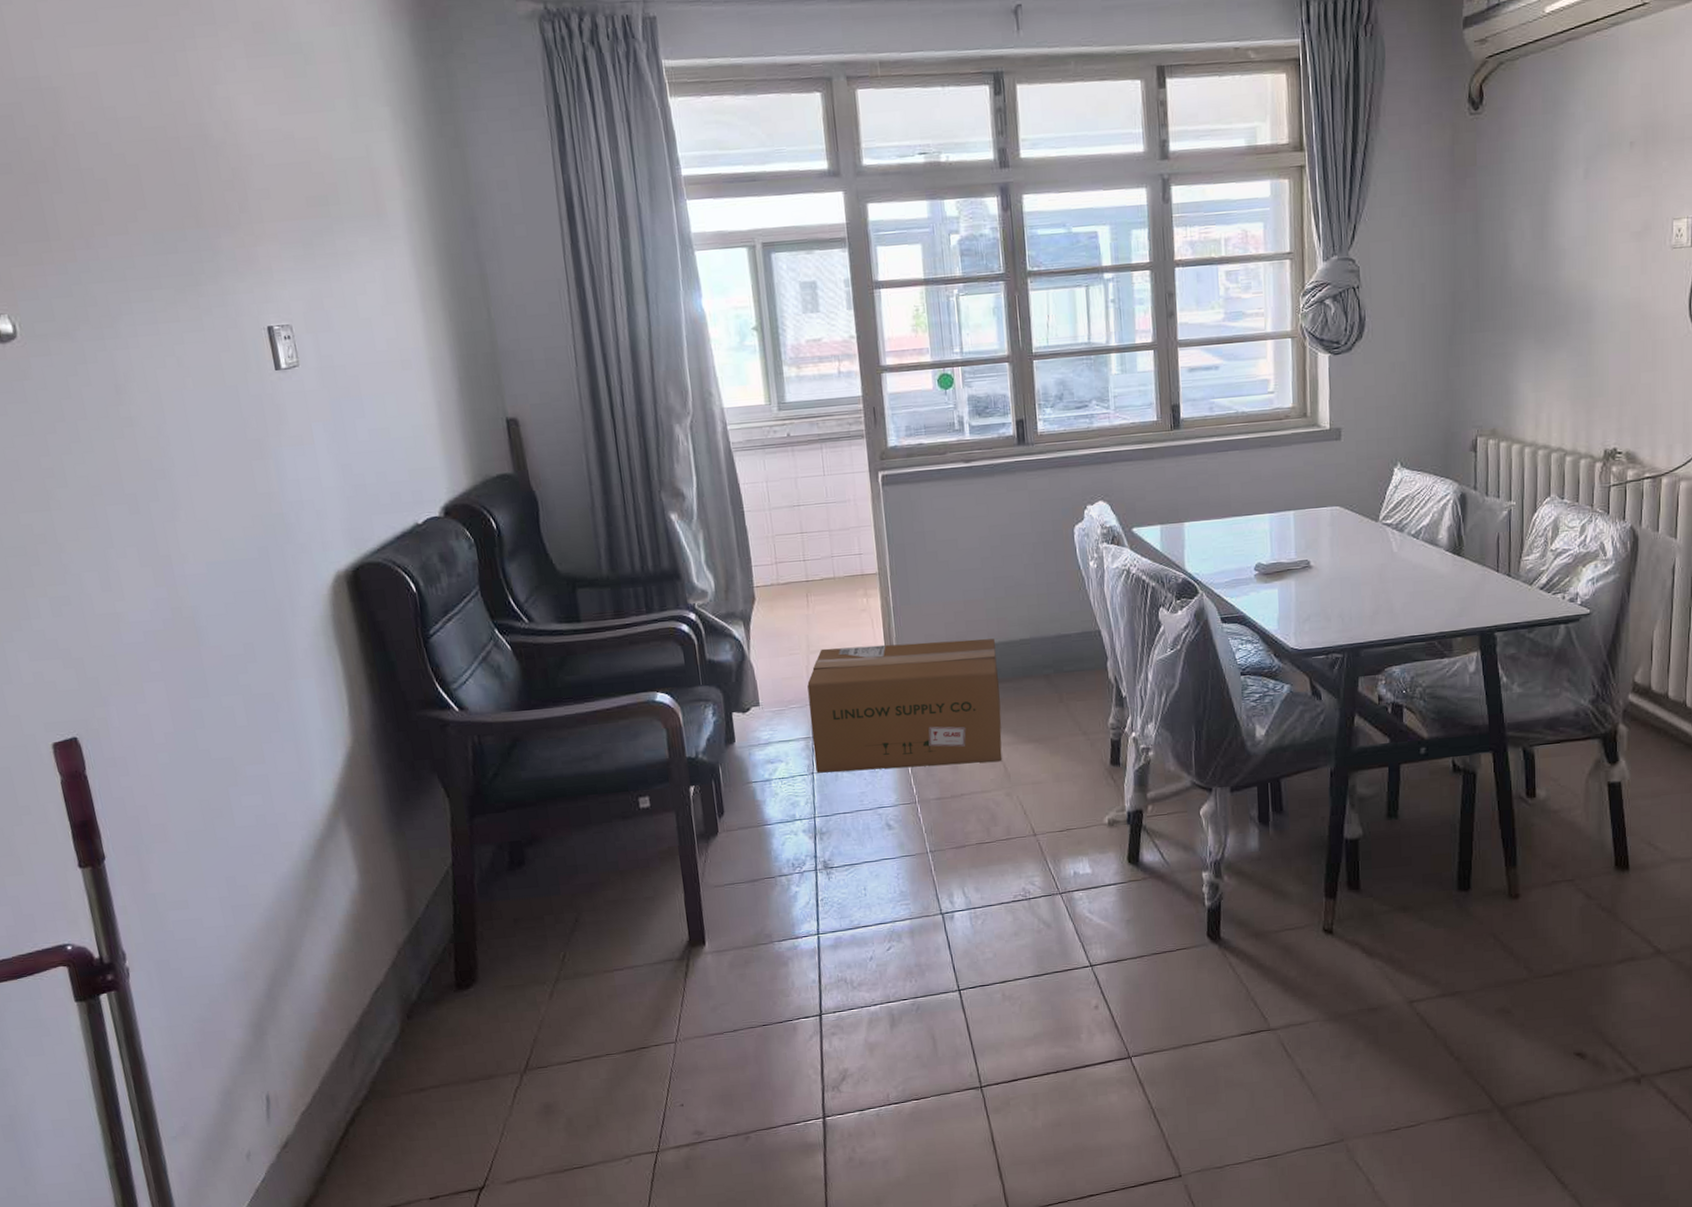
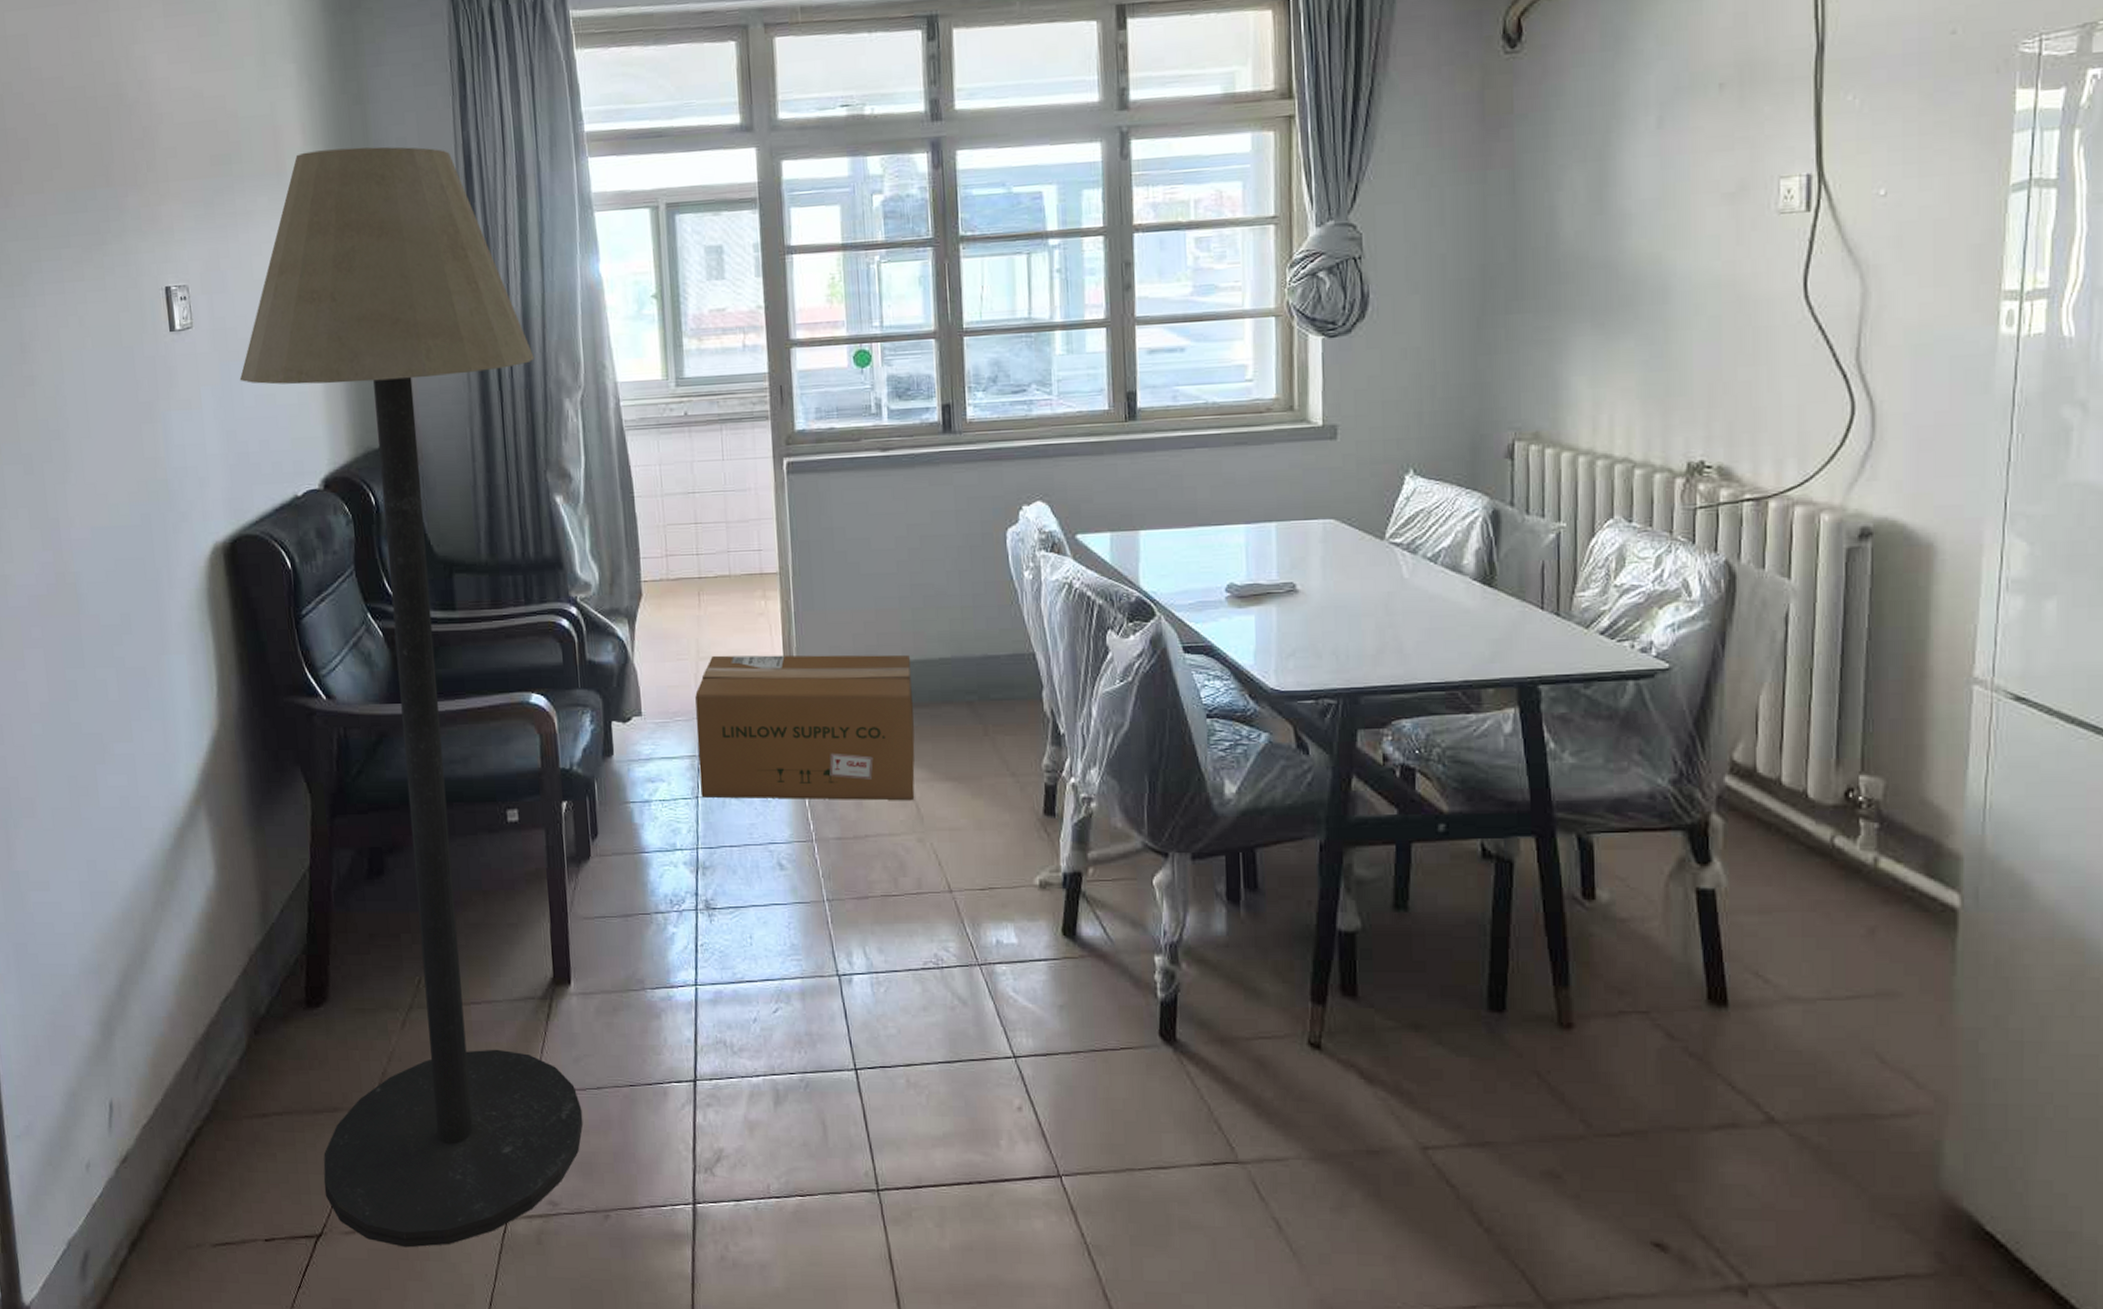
floor lamp: none [351,189,723,1188] -> present [239,146,583,1248]

